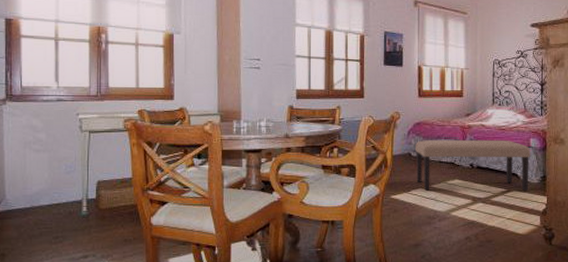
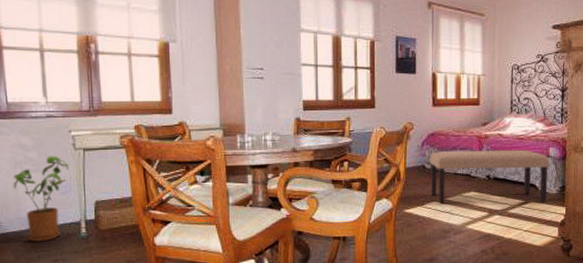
house plant: none [21,137,75,220] -> present [13,156,69,242]

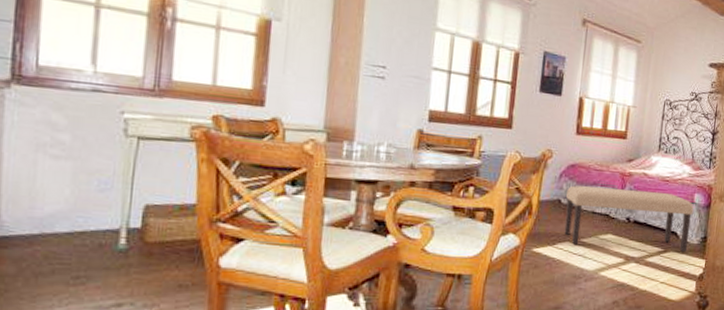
house plant: present [13,156,69,242] -> none [28,140,115,252]

